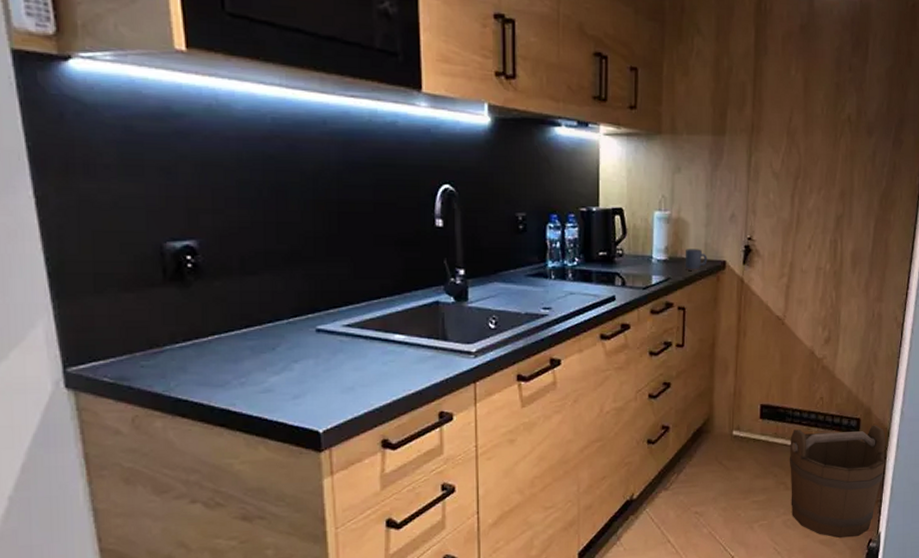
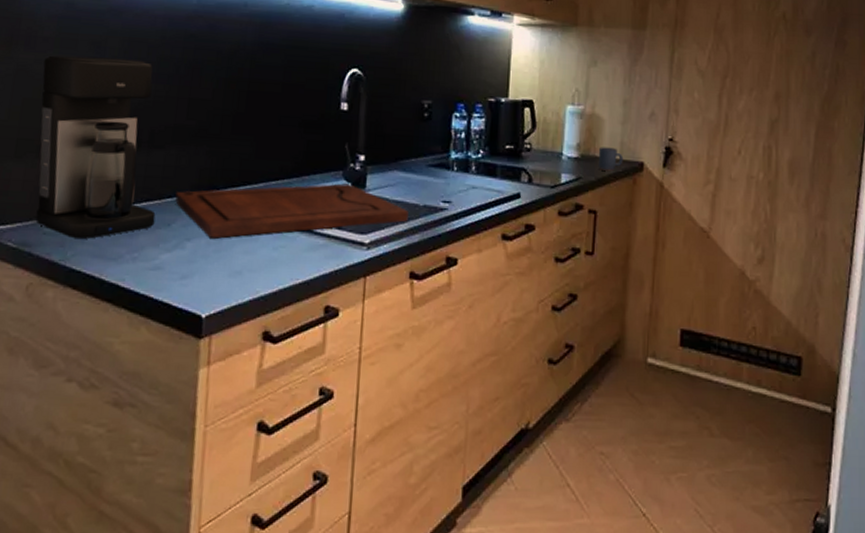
coffee maker: none [109,183,258,369] -> present [35,55,156,239]
cutting board: none [276,297,511,358] -> present [175,183,409,239]
bucket: present [789,425,886,538] -> none [714,363,835,507]

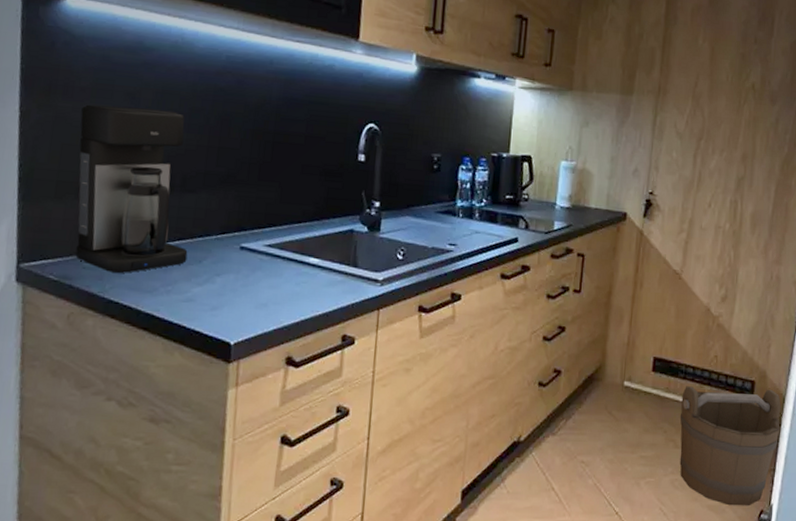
cutting board: present [175,183,409,239] -> none [206,226,418,274]
mug: present [598,147,624,171] -> none [587,198,609,220]
bucket: none [714,363,835,507] -> present [679,386,781,506]

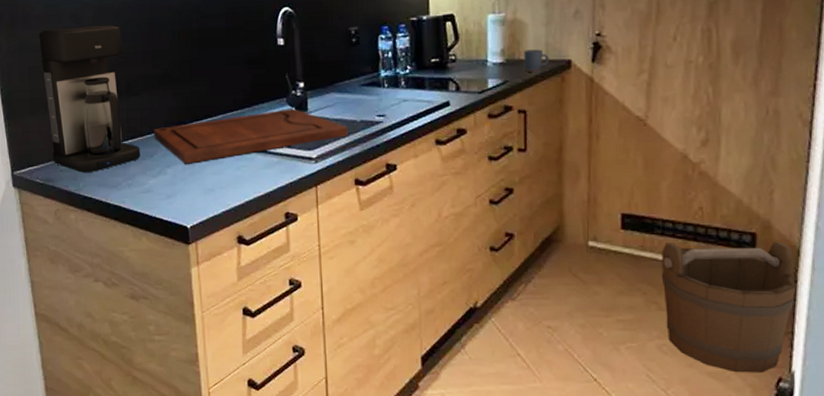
cutting board: none [206,226,418,274] -> present [153,108,348,164]
mug: none [587,198,609,220] -> present [523,49,550,72]

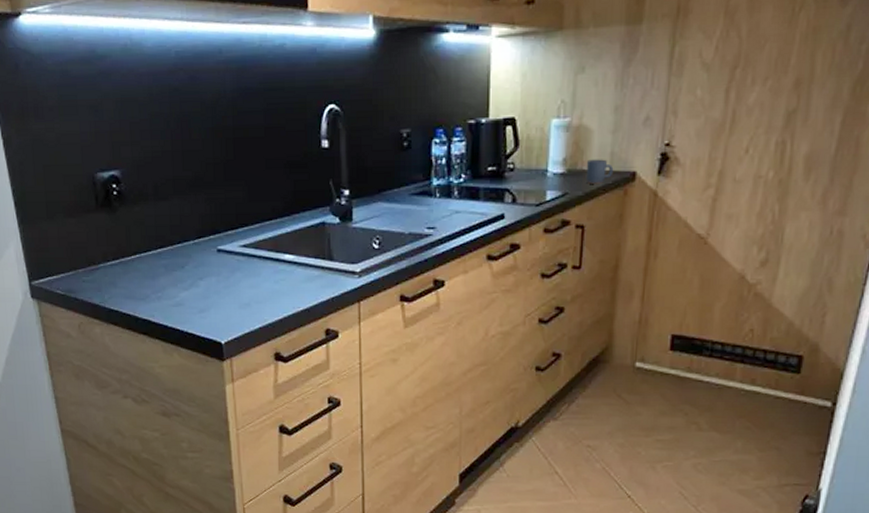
coffee maker: present [39,24,141,172] -> none [53,119,171,283]
cutting board: present [153,108,348,164] -> none [184,218,395,276]
bucket: present [661,241,797,373] -> none [703,364,838,491]

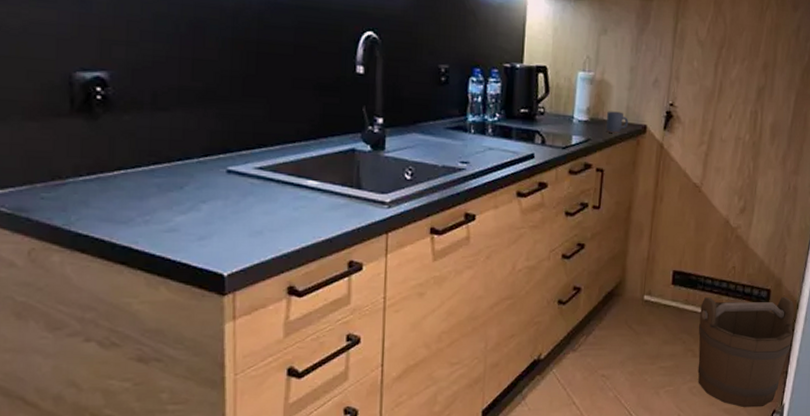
bucket: none [703,364,838,491] -> present [697,296,795,408]

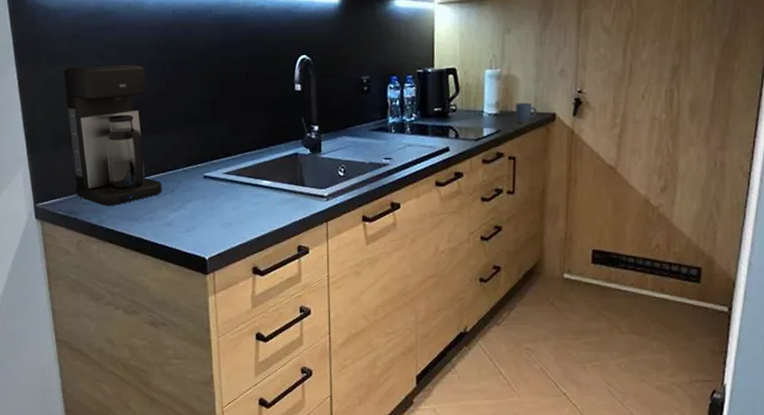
coffee maker: none [19,8,166,203] -> present [64,64,162,205]
bucket: present [697,296,795,408] -> none [623,274,731,386]

